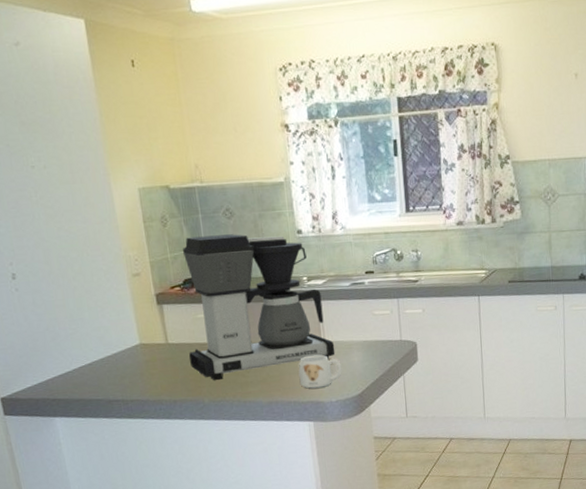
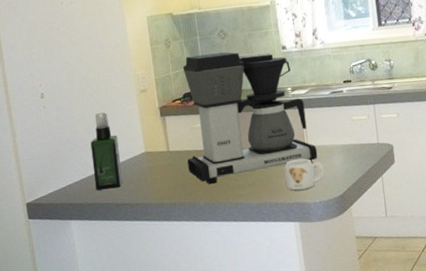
spray bottle: none [75,297,115,385] -> present [90,111,123,190]

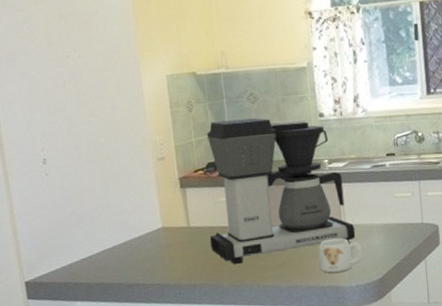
spray bottle: present [90,111,123,190] -> none [100,181,137,269]

